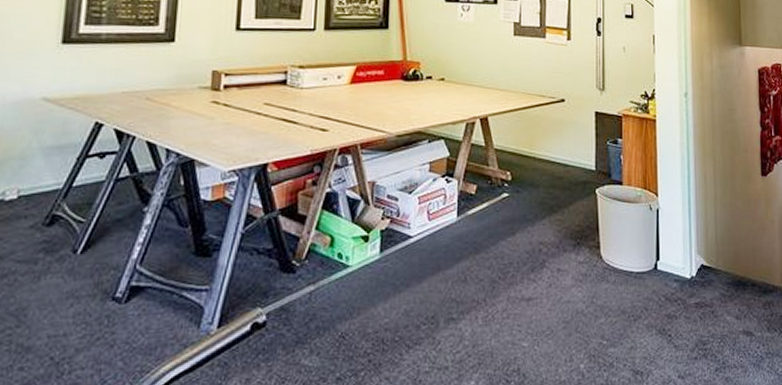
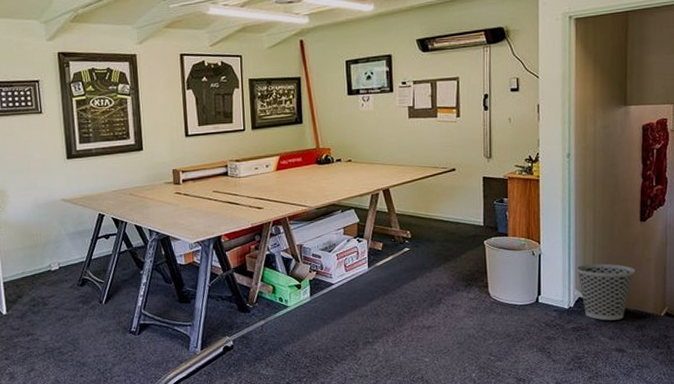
wastebasket: none [698,223,760,295] -> present [576,263,636,321]

